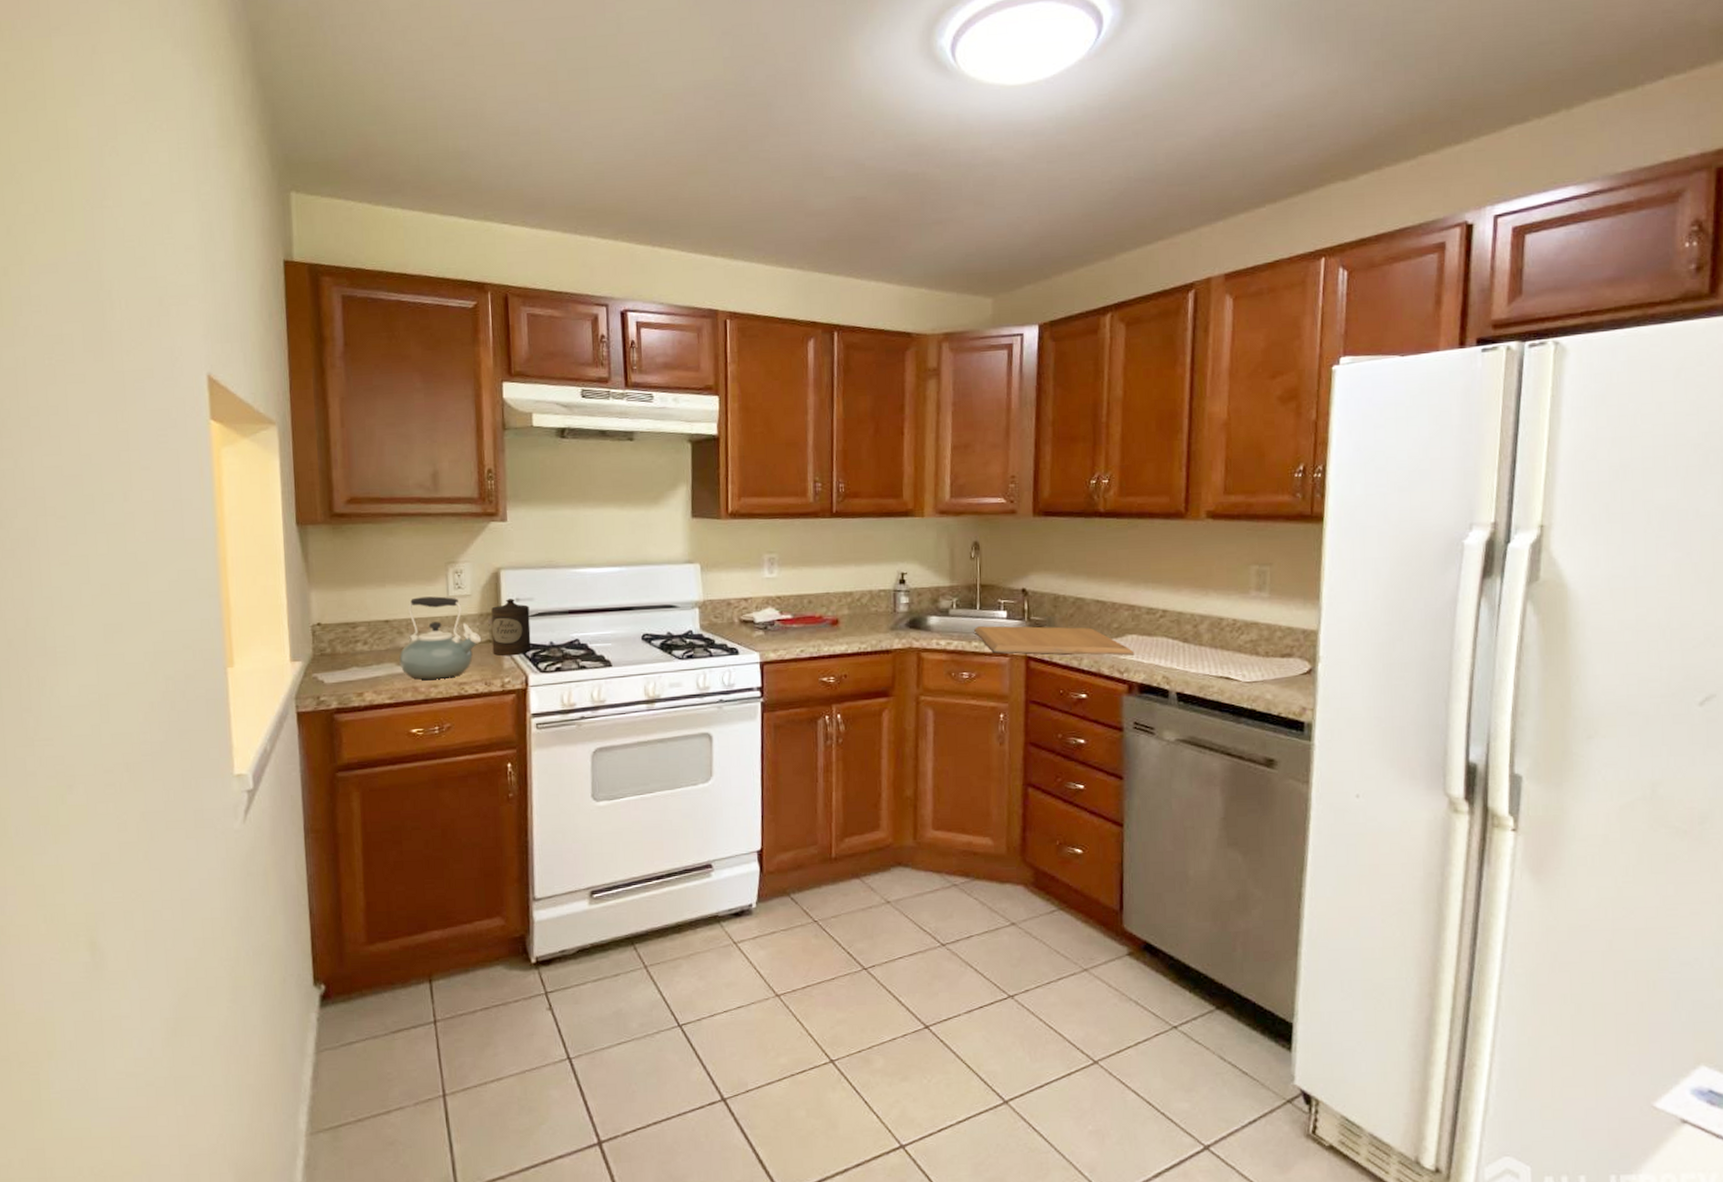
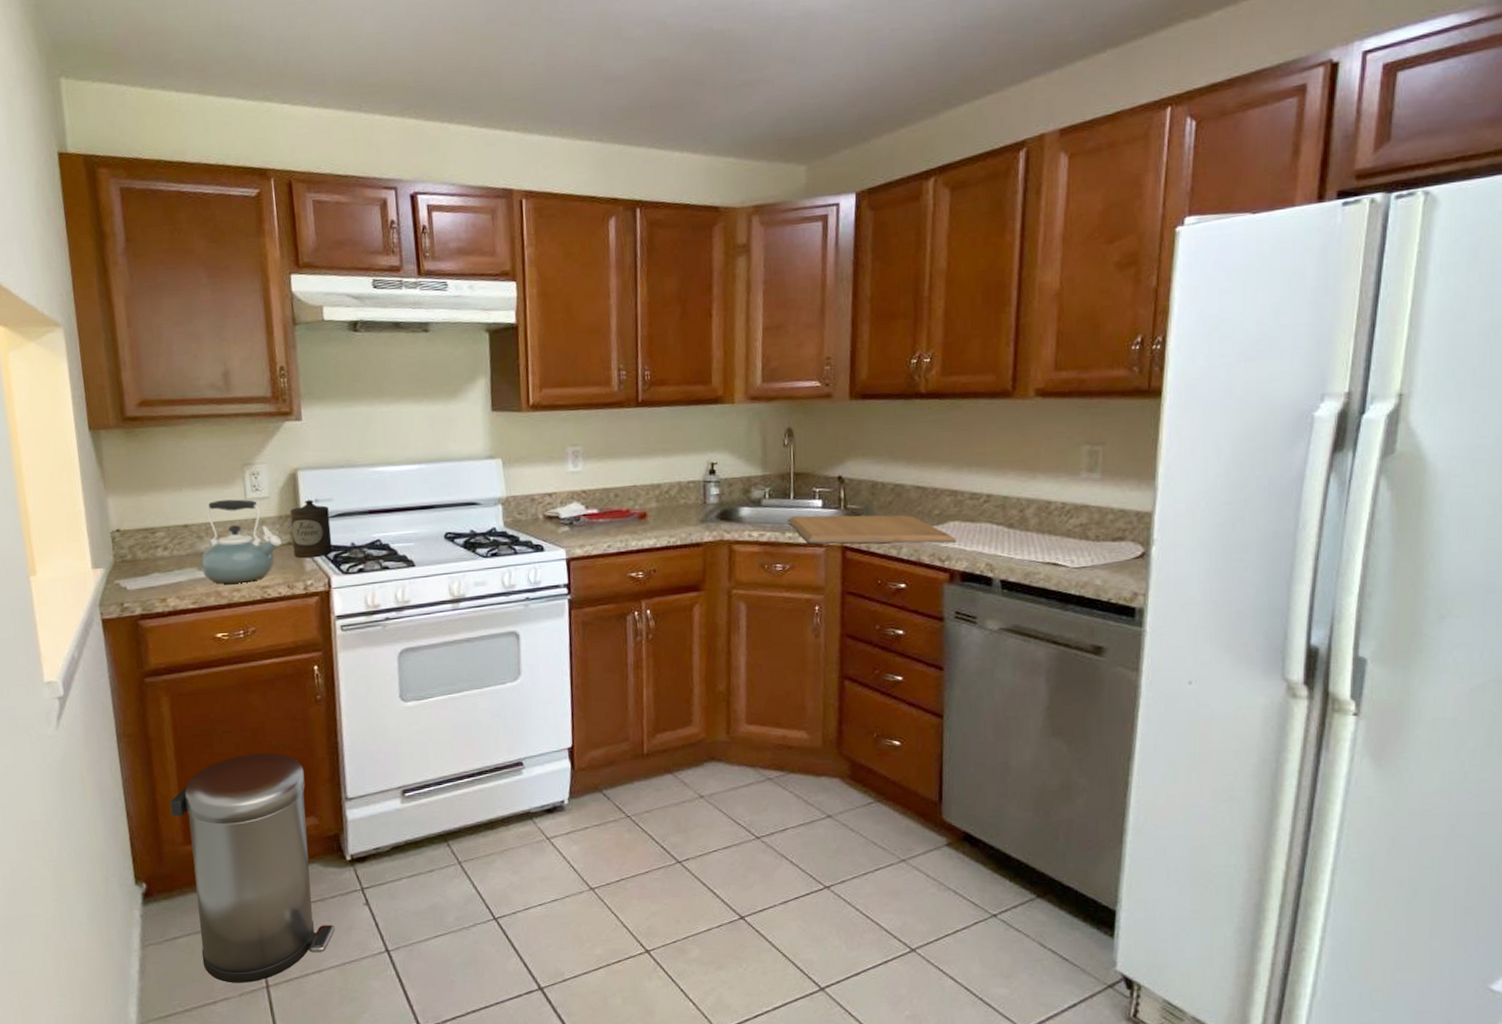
pedal bin: none [354,851,517,1092] -> present [169,753,336,983]

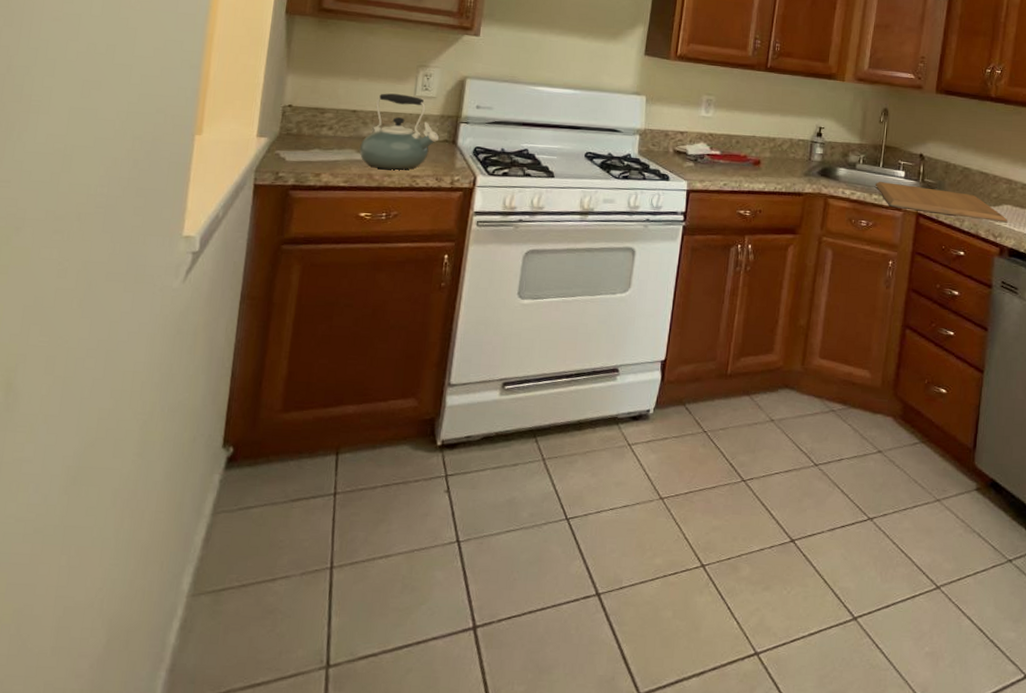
pedal bin: present [169,753,336,983] -> none [271,330,415,562]
canister: present [290,500,333,558] -> none [447,105,488,157]

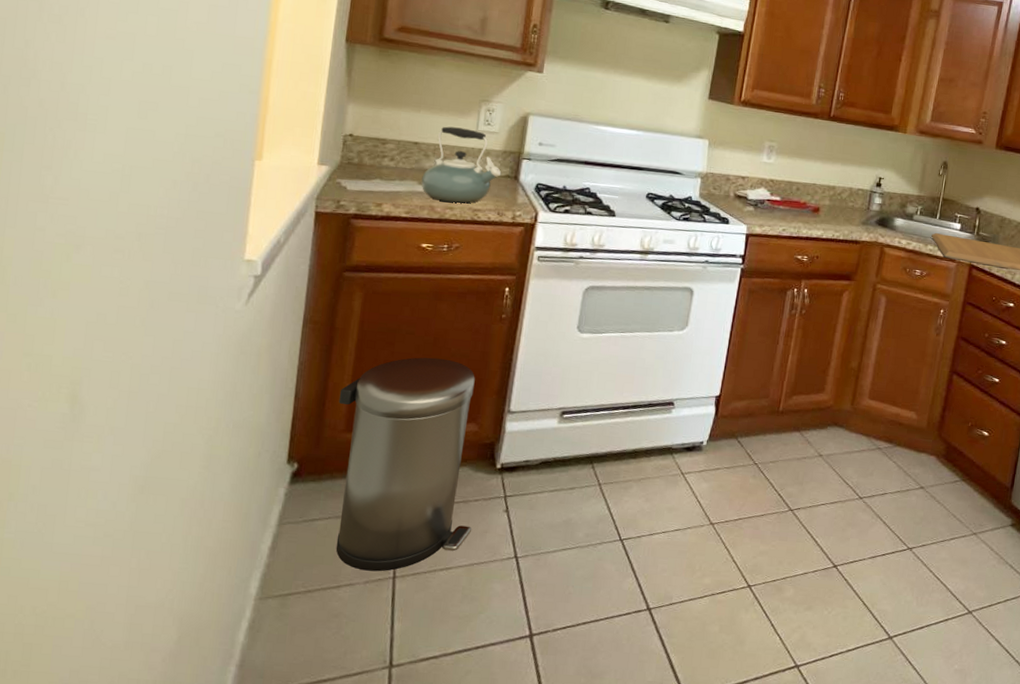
pedal bin: none [271,330,415,562] -> present [336,357,475,572]

